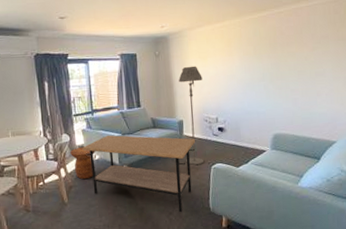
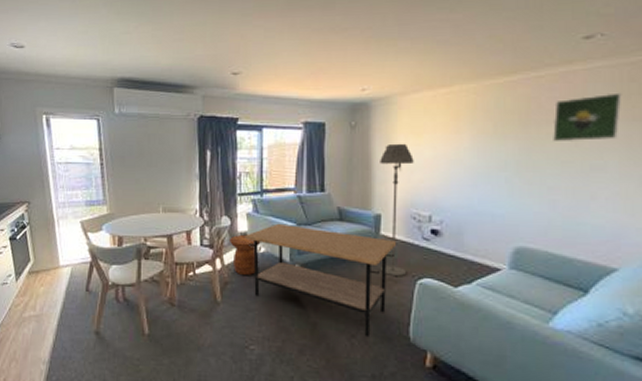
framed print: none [291,21,331,57] -> present [553,92,622,141]

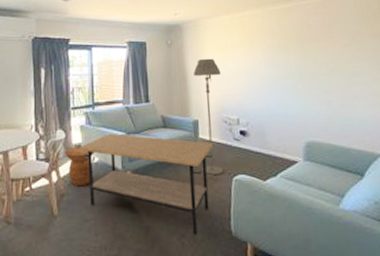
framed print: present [553,92,622,141] -> none [319,16,366,54]

